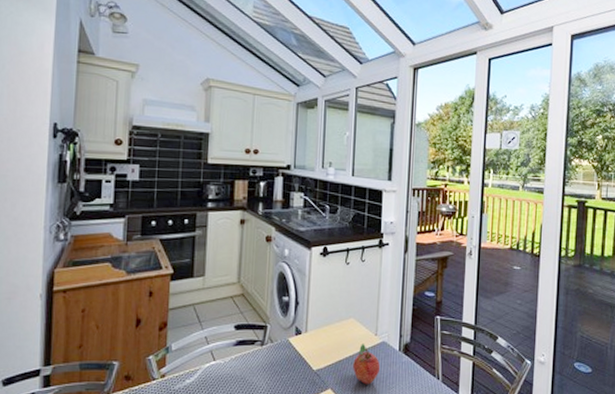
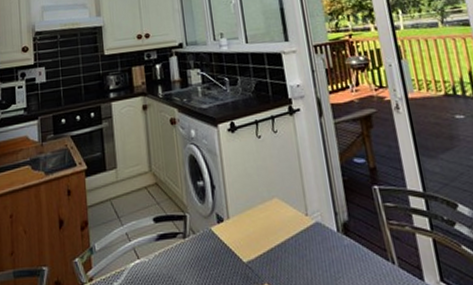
fruit: present [353,344,381,385] -> none [286,227,320,277]

